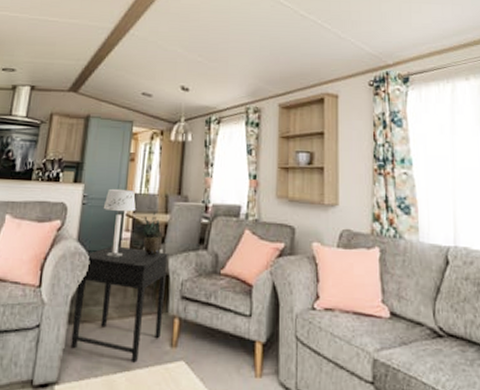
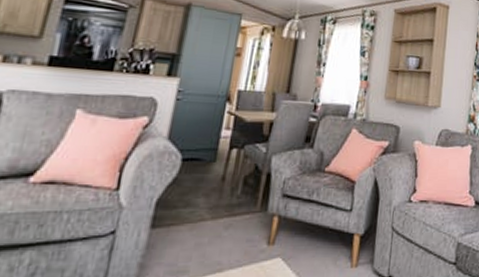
side table: present [70,245,169,363] -> none [152,144,273,263]
table lamp: present [103,188,136,257] -> none [201,83,240,156]
potted plant: present [141,211,164,256] -> none [244,109,268,155]

